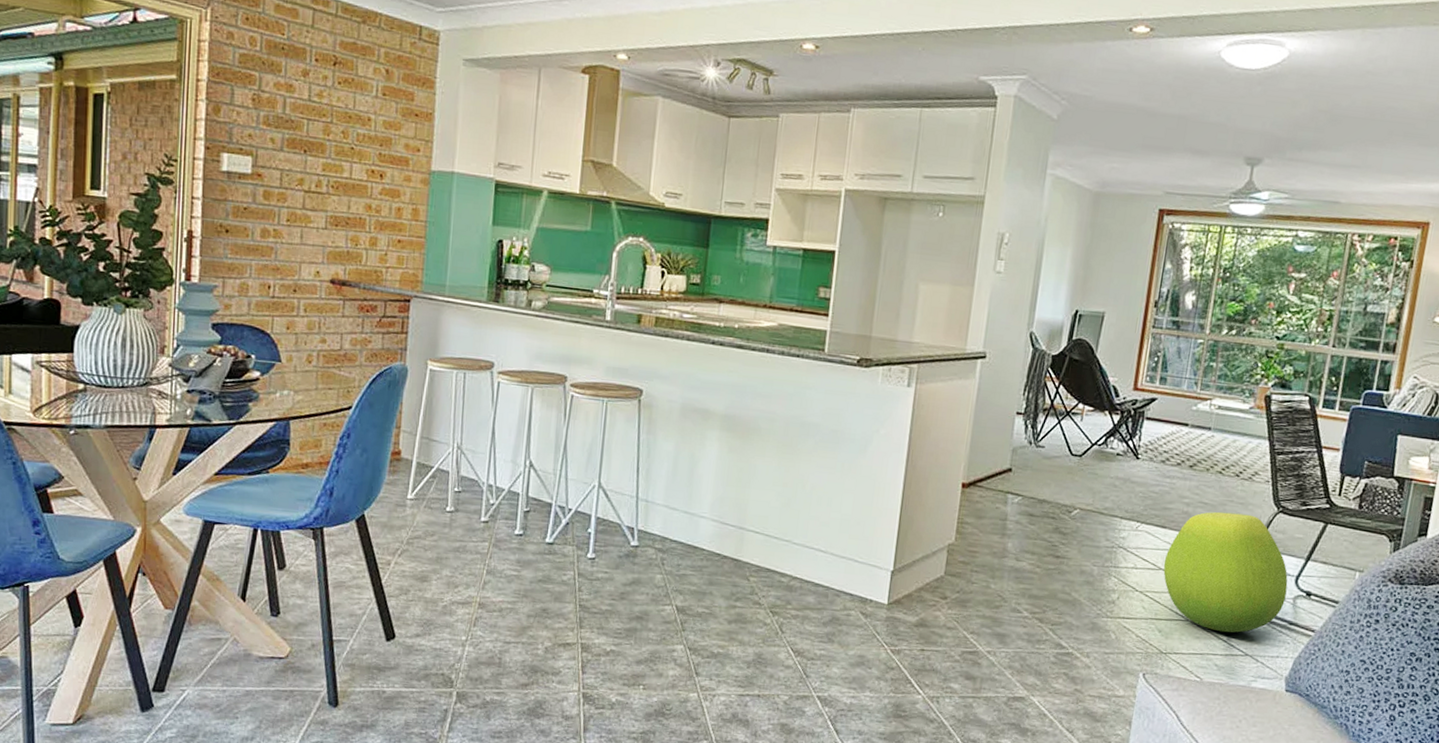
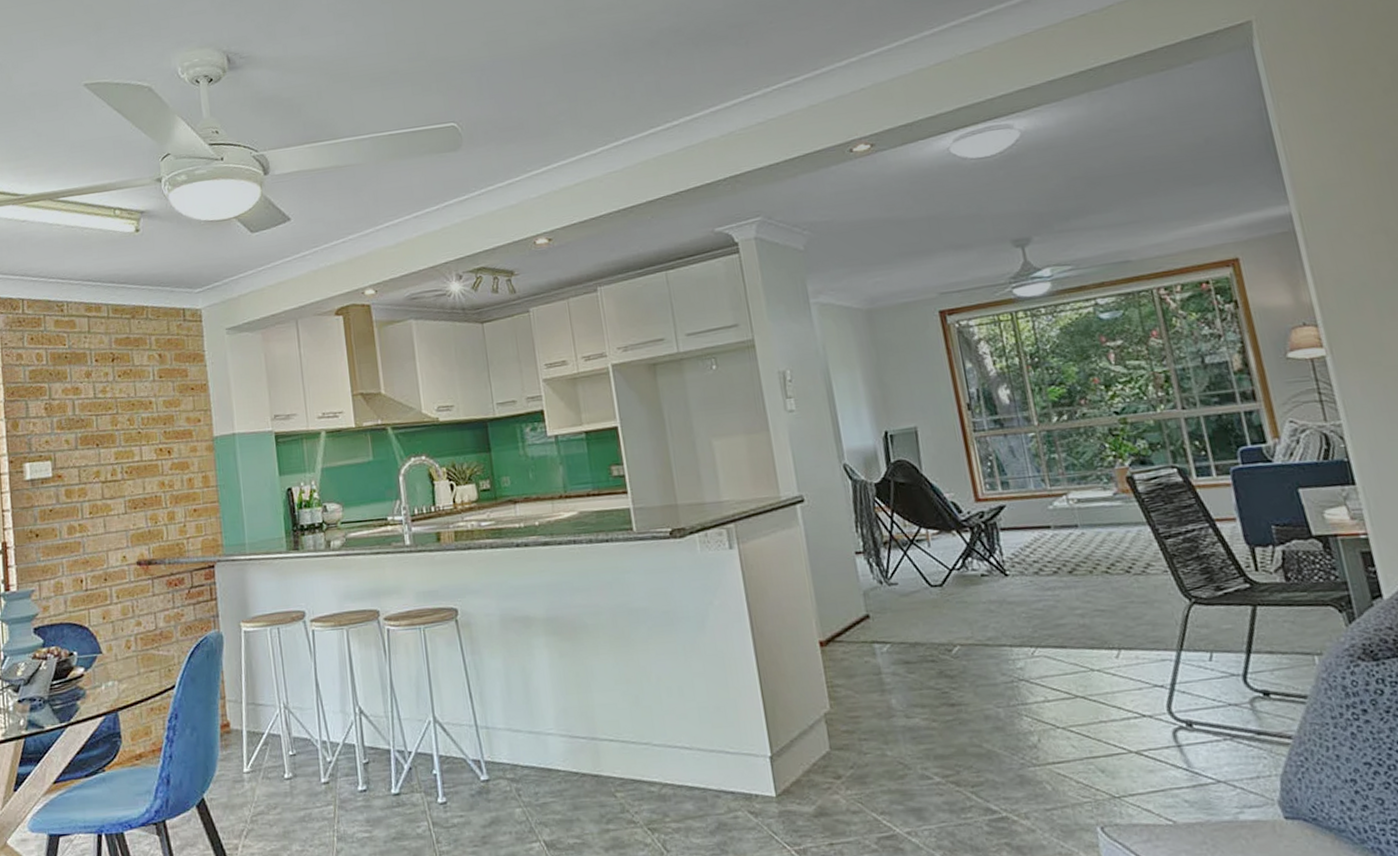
ottoman: present [1163,511,1288,633] -> none [1077,613,1242,759]

